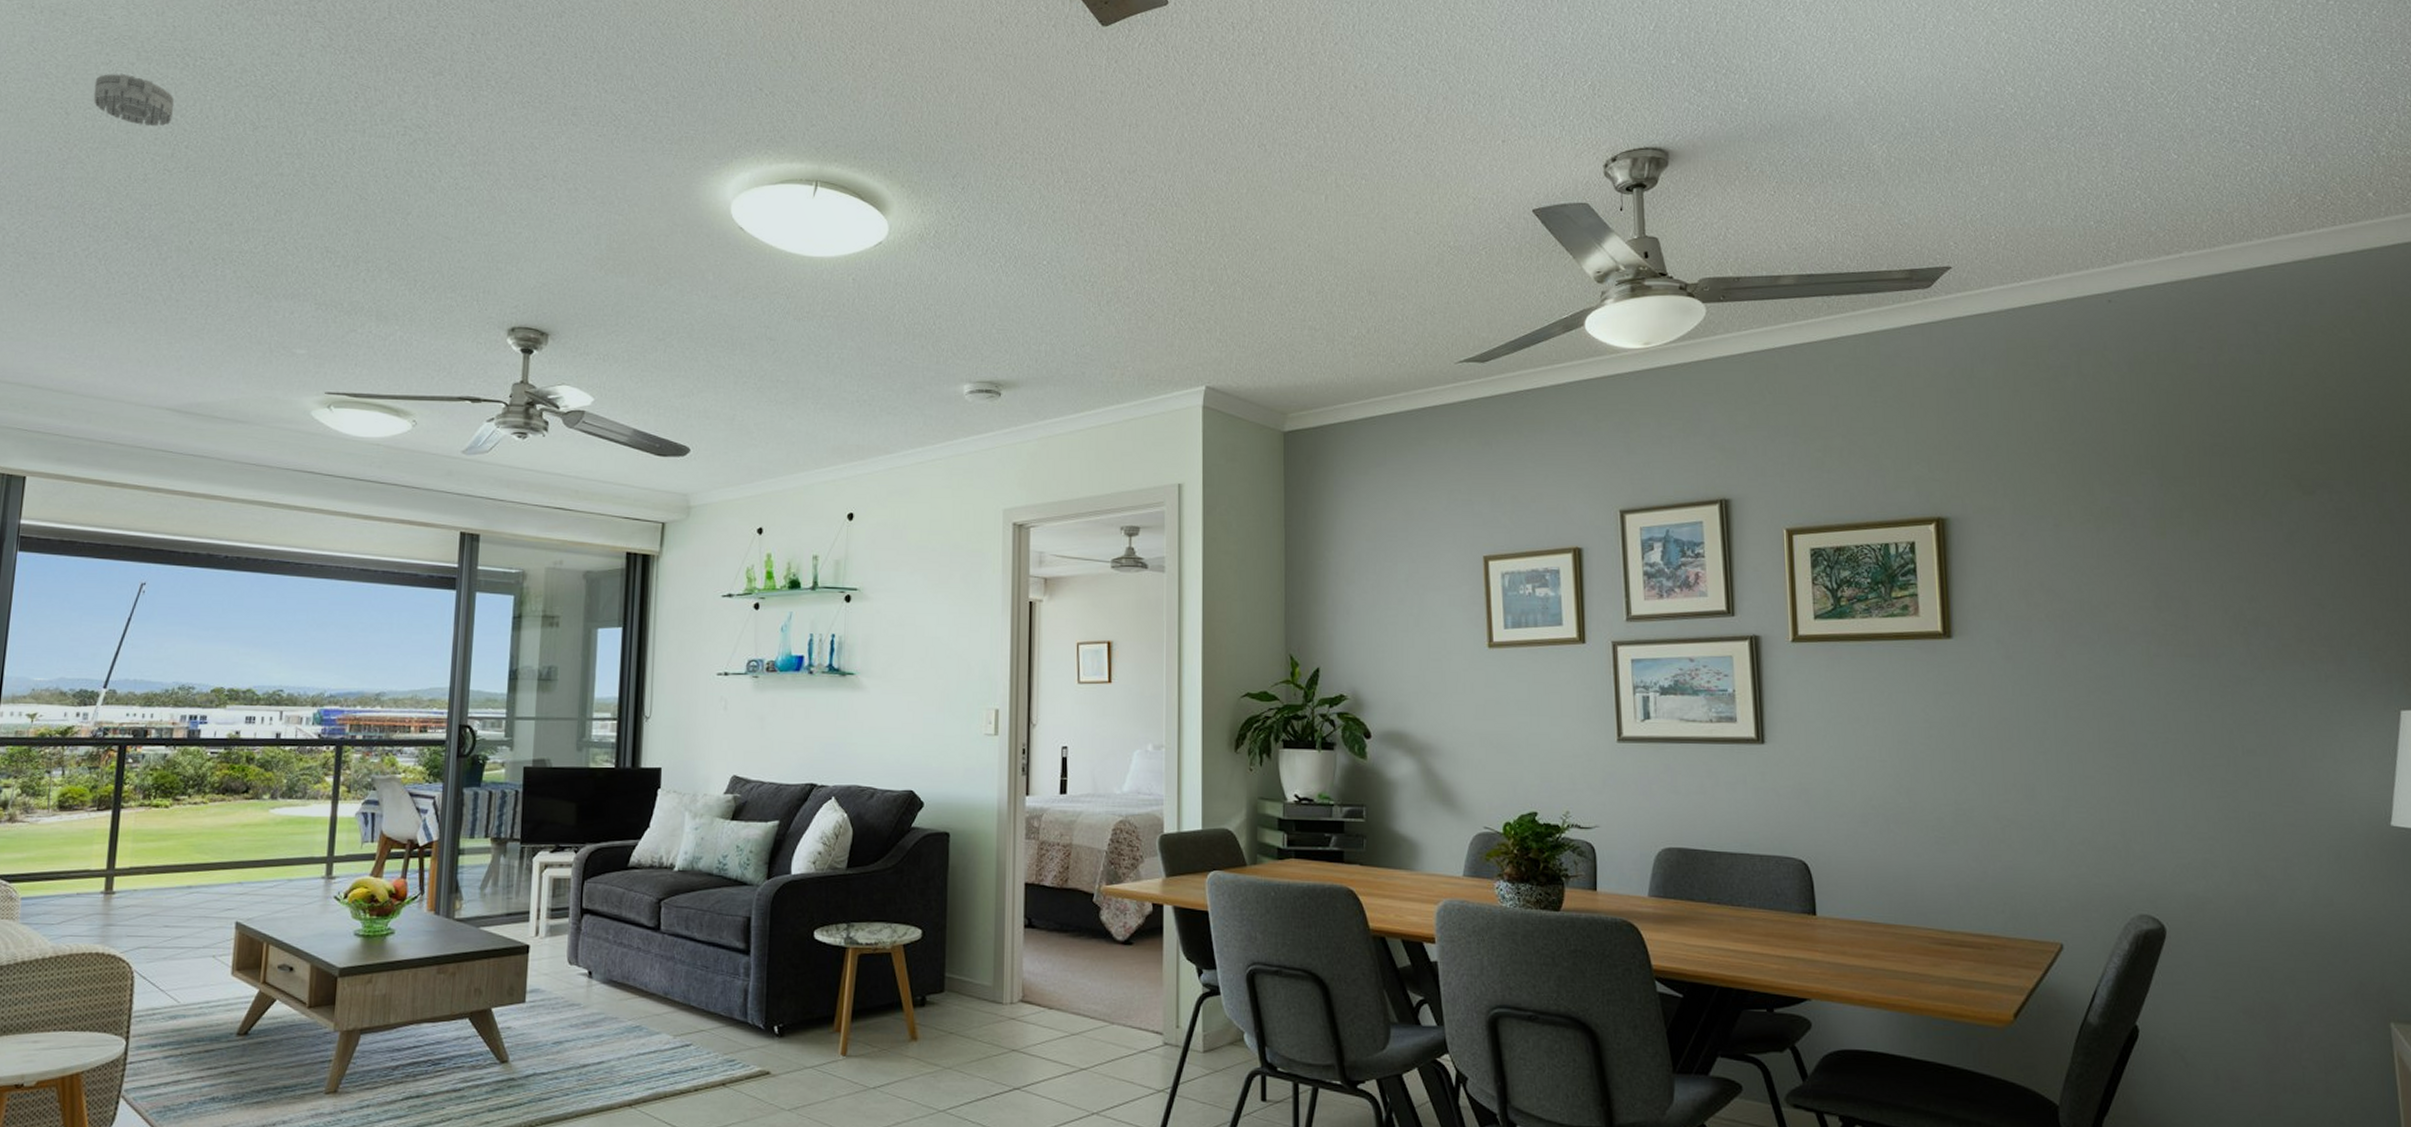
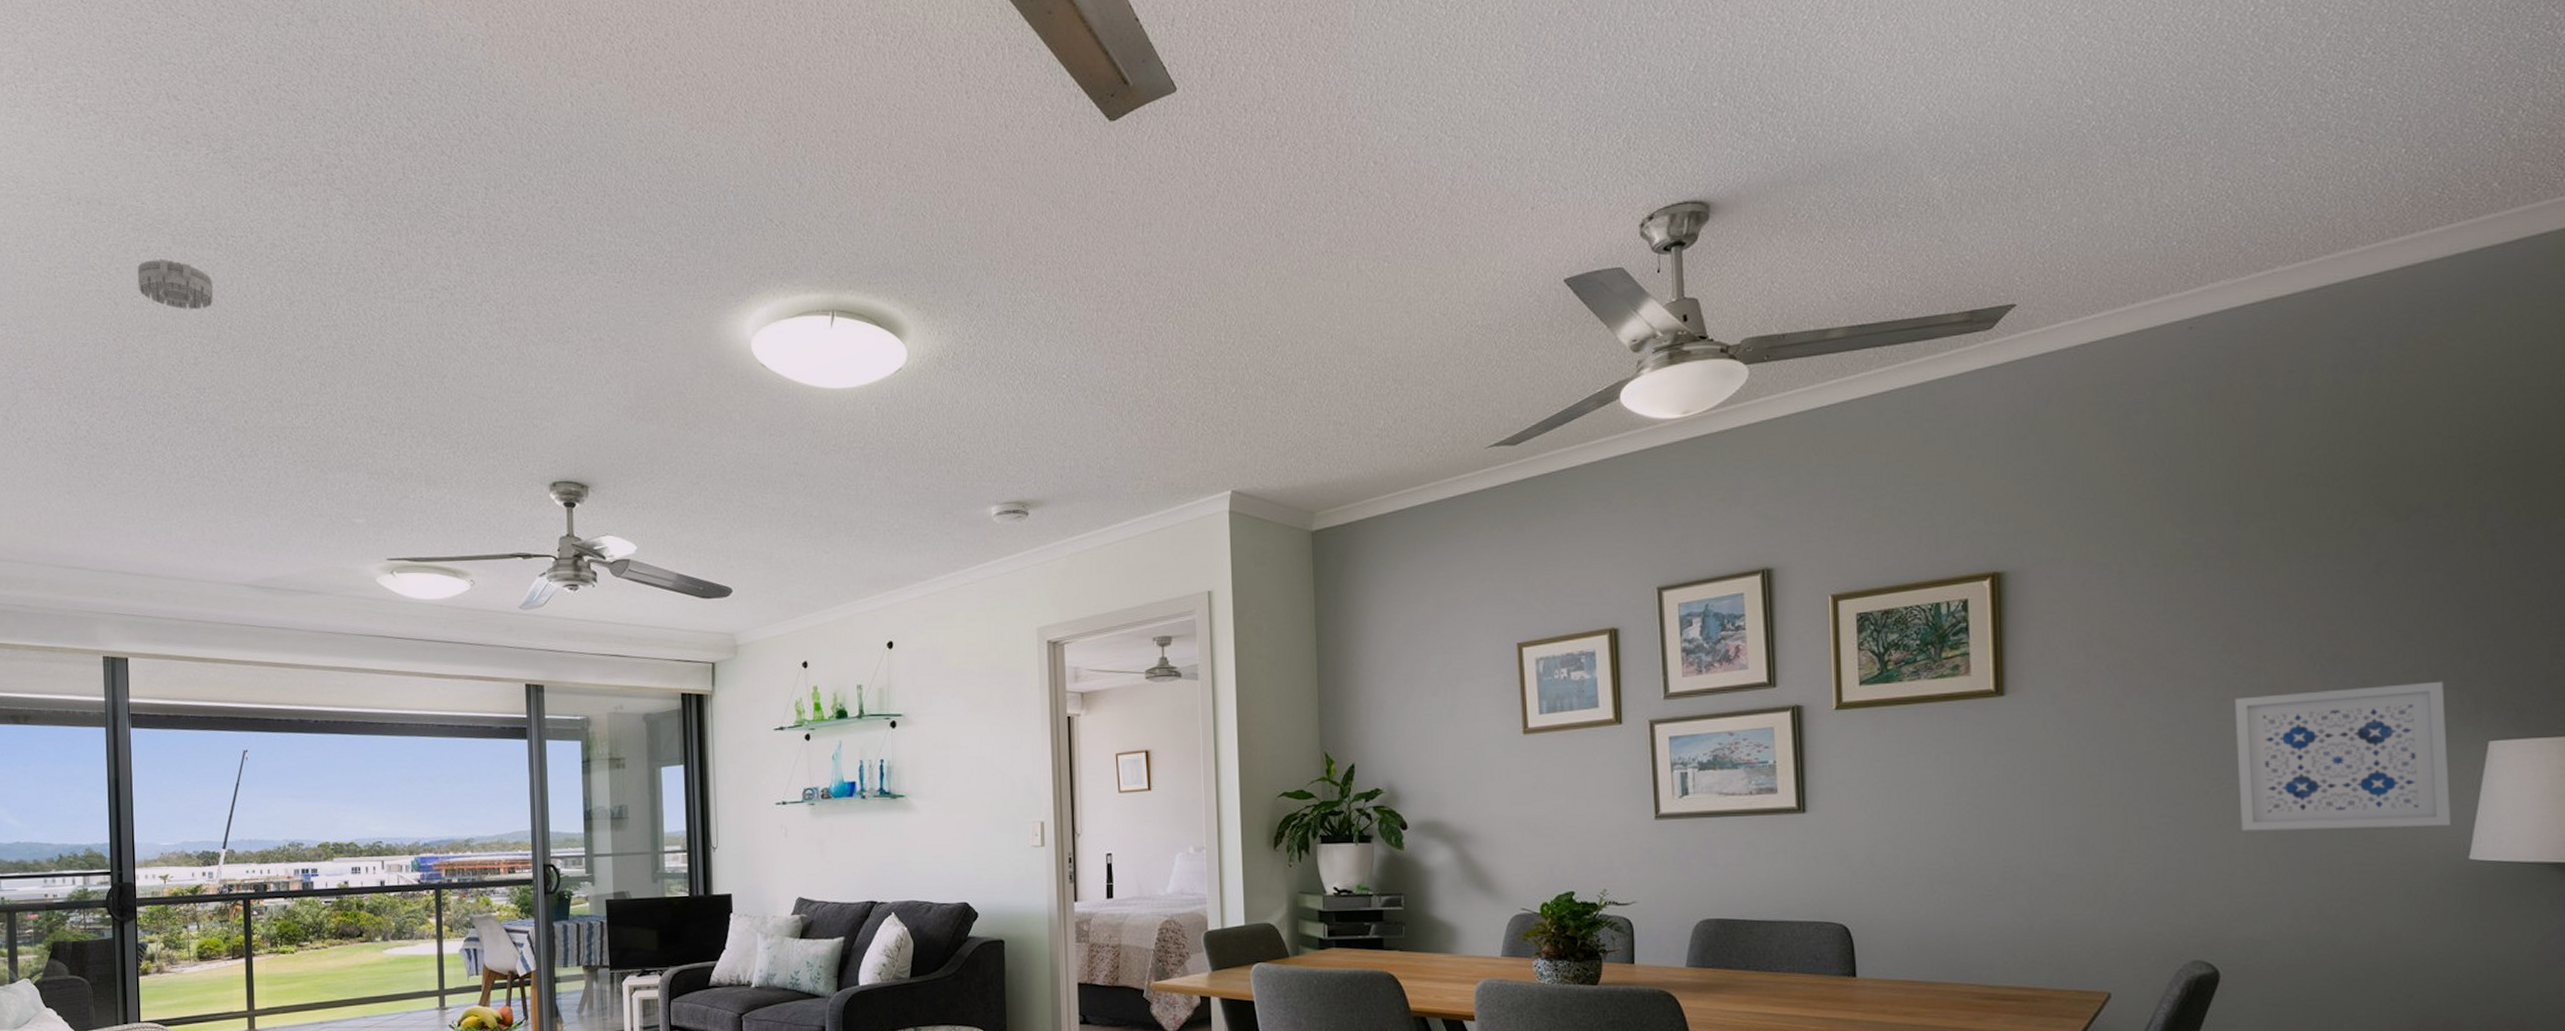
wall art: none [2166,649,2372,791] -> present [2234,681,2450,831]

